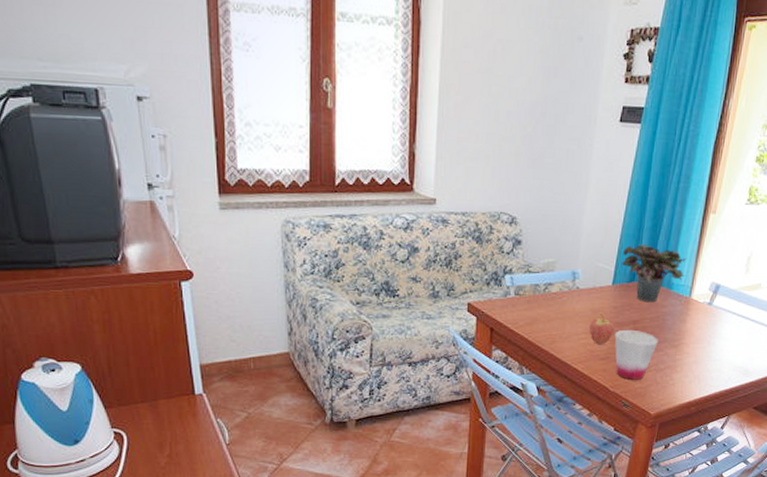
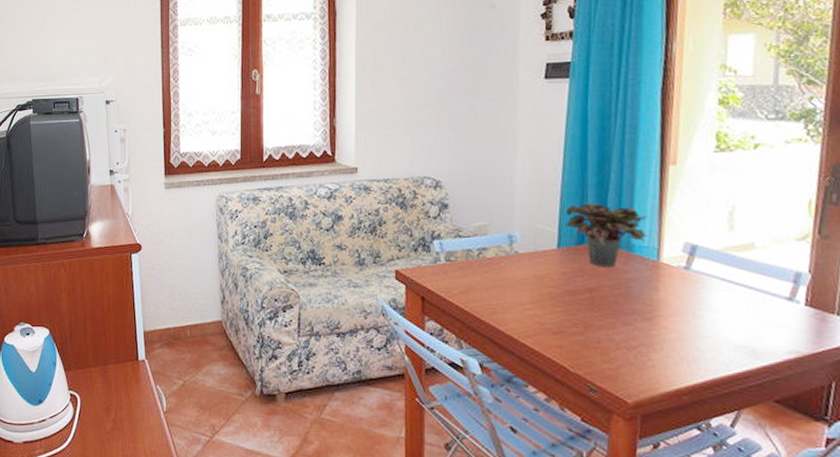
fruit: present [589,313,615,344] -> none [535,280,567,316]
cup: present [614,329,658,380] -> none [567,298,624,359]

